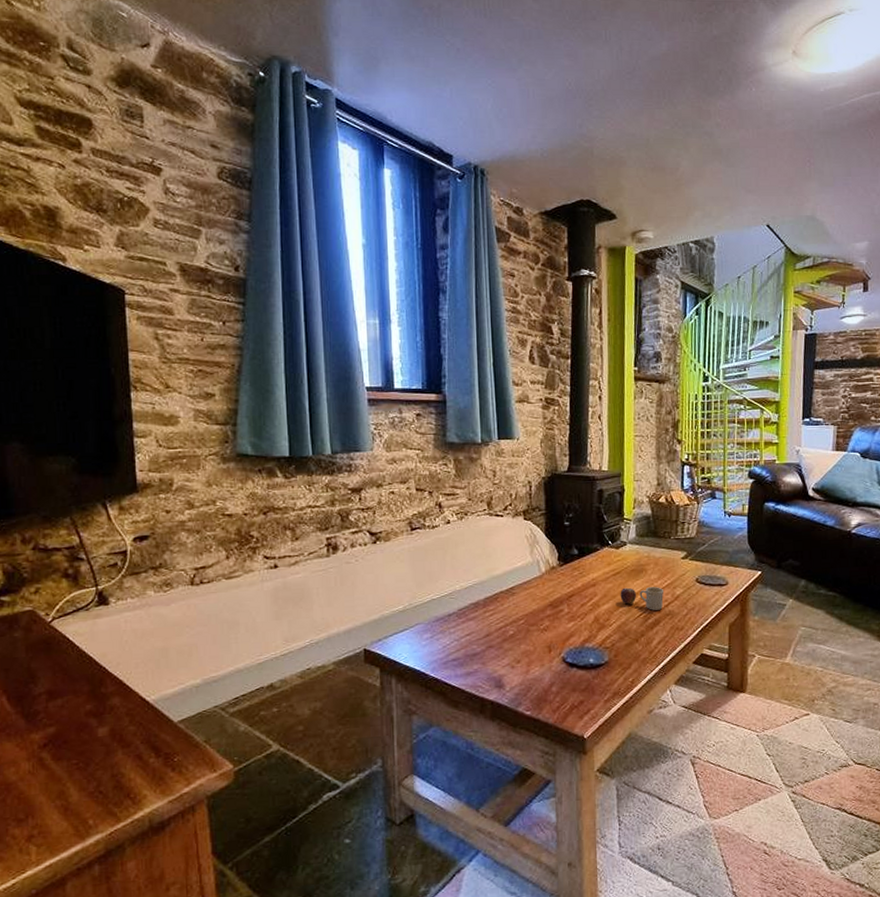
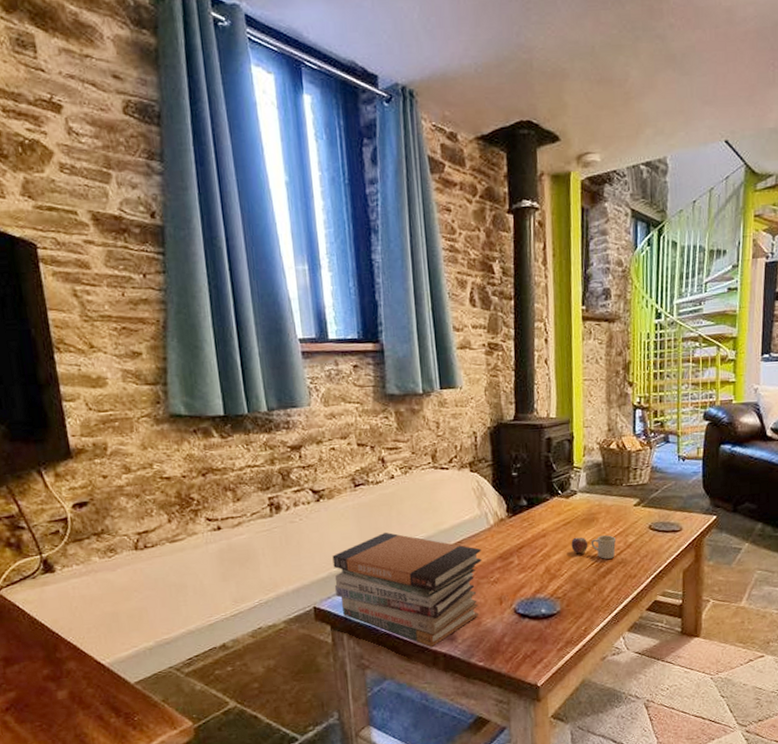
book stack: none [385,576,532,695] -> present [332,532,482,648]

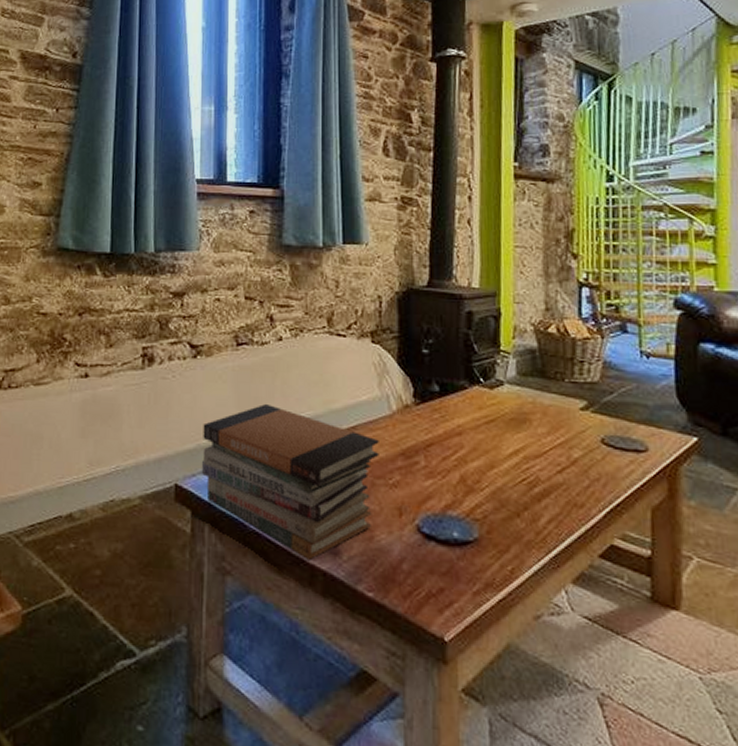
mug: present [571,534,617,559] -> none [495,441,556,476]

